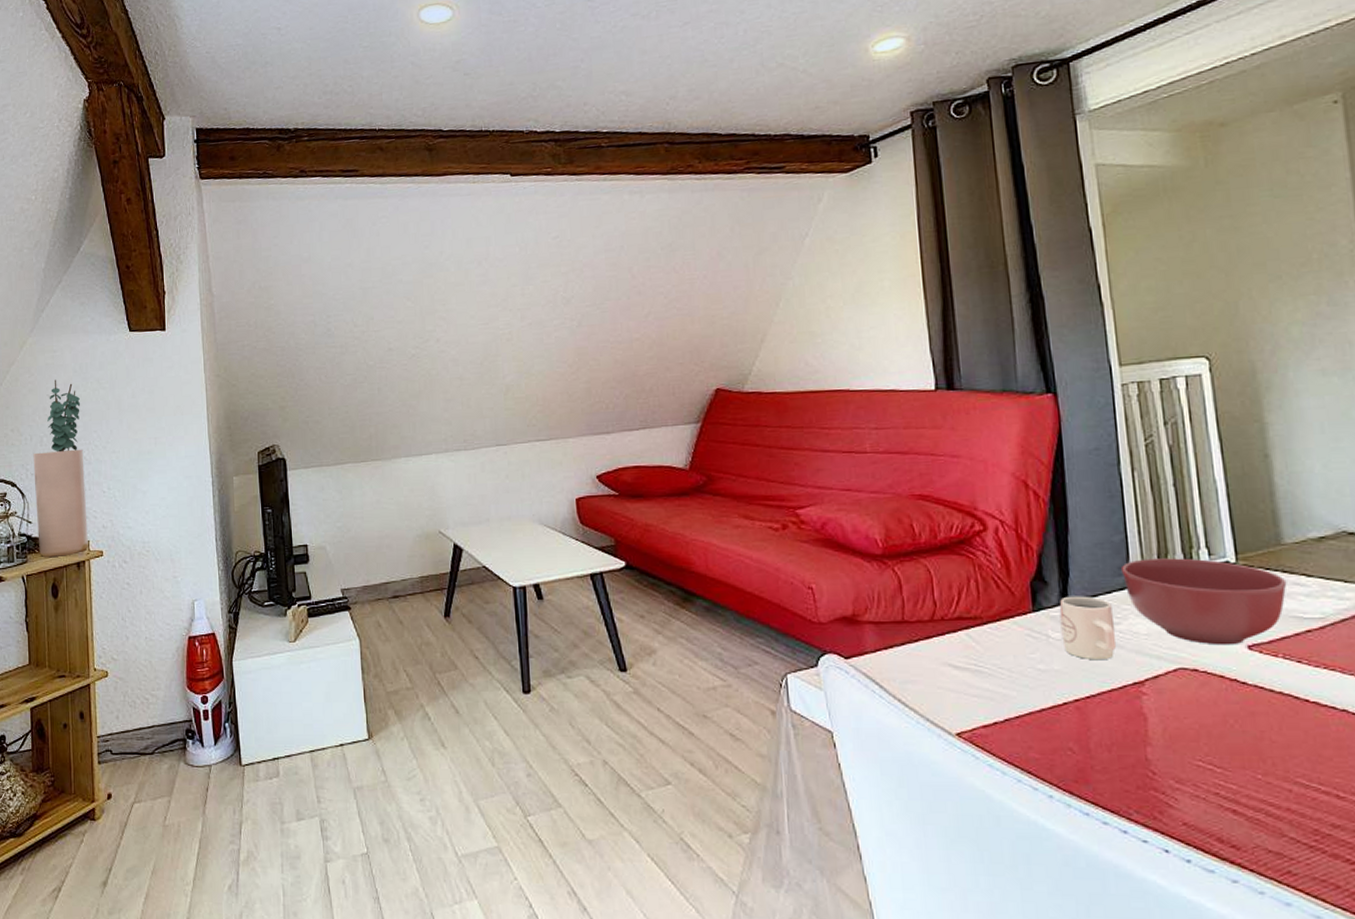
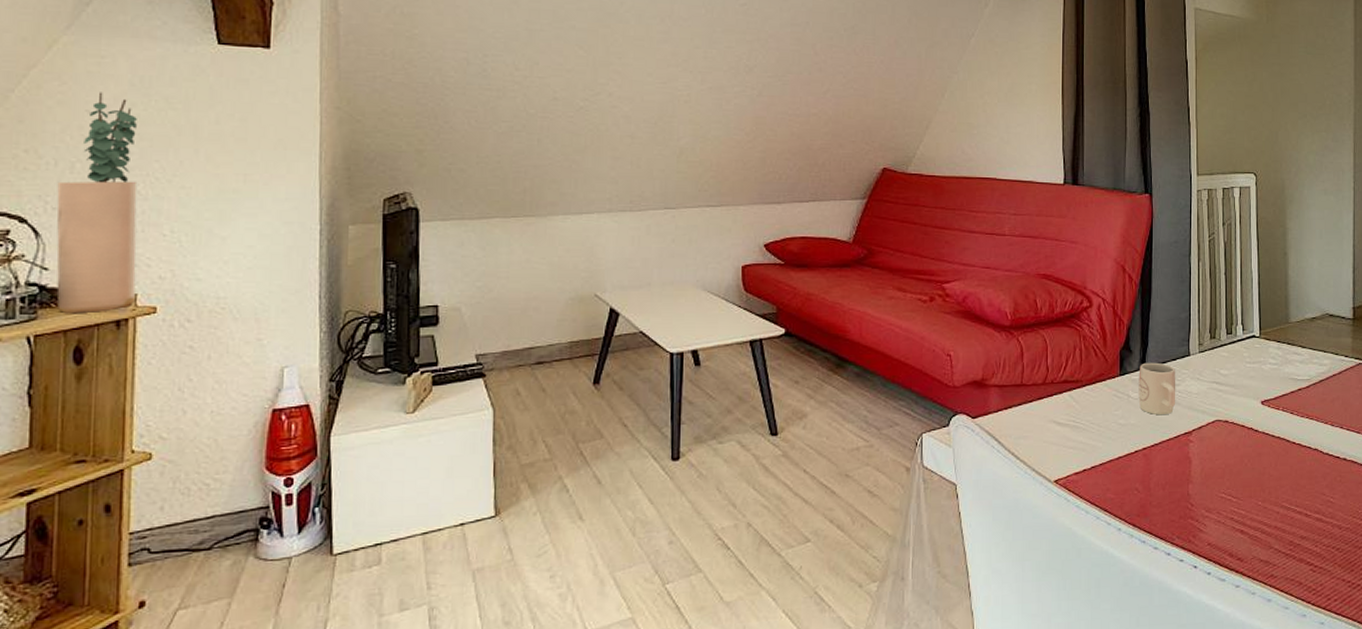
bowl: present [1122,558,1287,646] -> none [1185,332,1290,402]

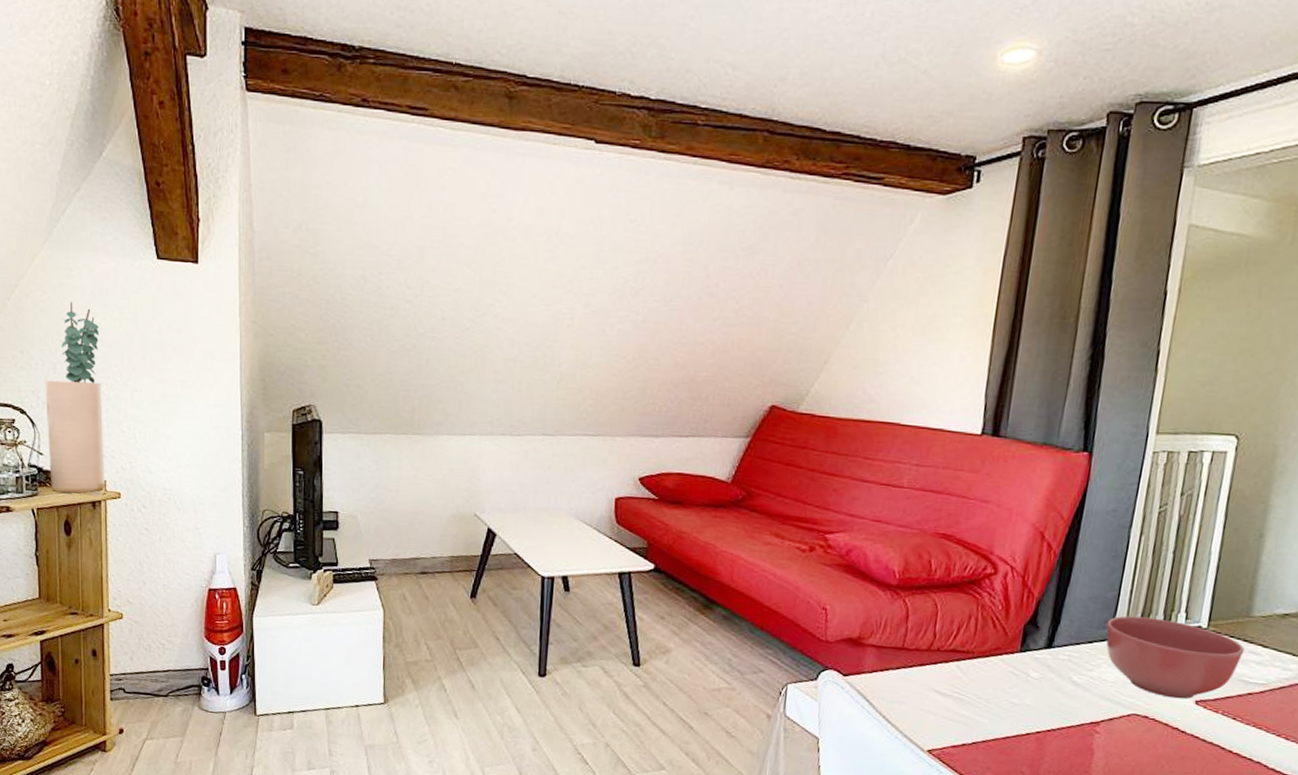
mug: present [1138,362,1176,416] -> none [1039,641,1090,701]
bowl: none [1185,332,1290,402] -> present [1106,615,1245,699]

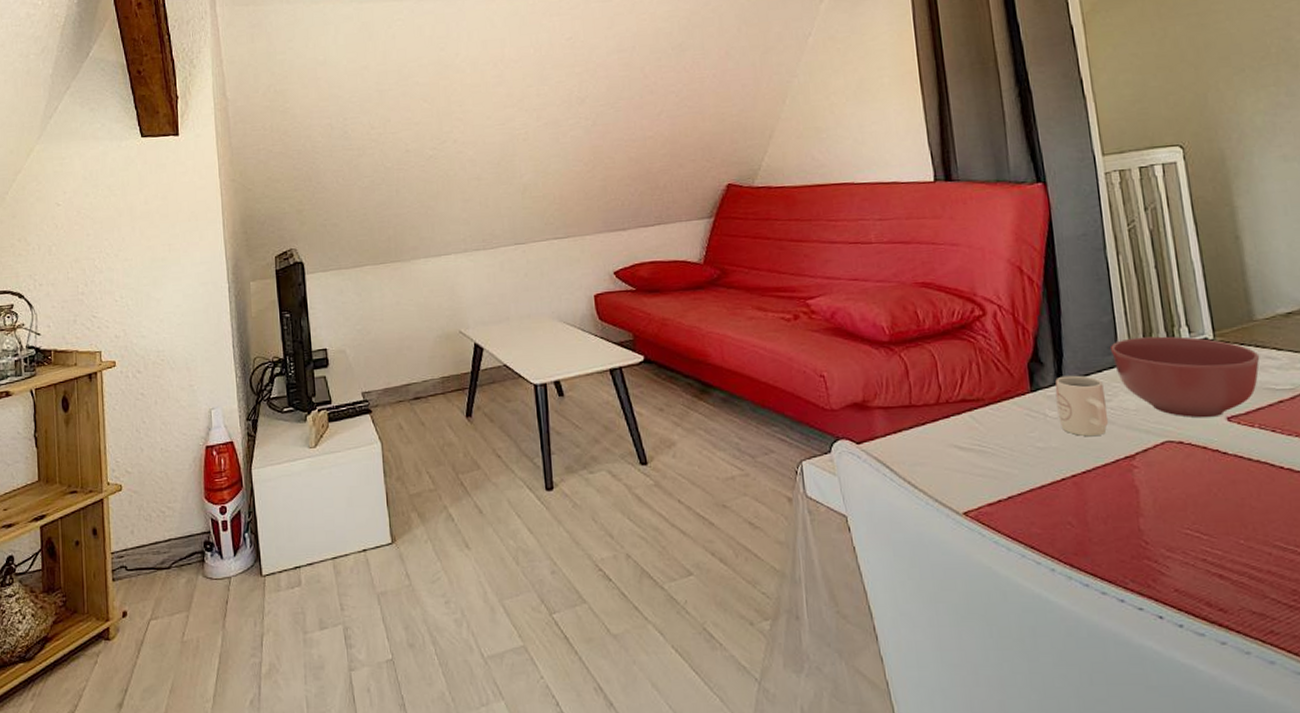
vase: present [45,301,105,494] -> none [41,187,100,369]
mug: none [1039,641,1090,701] -> present [1055,375,1109,437]

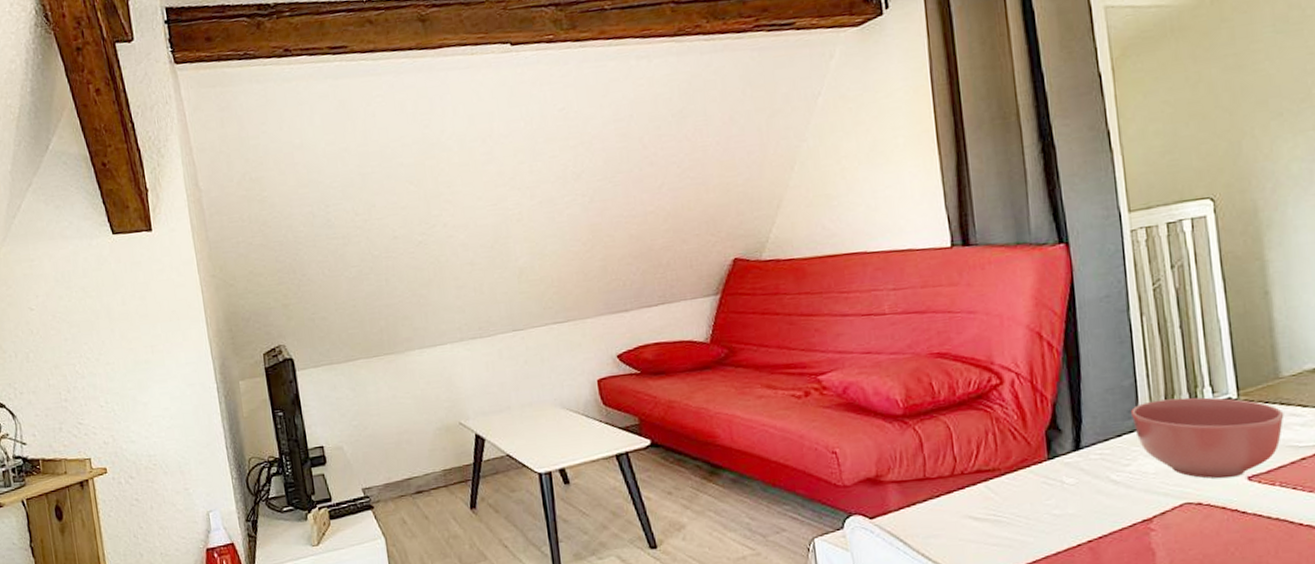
mug: present [1055,375,1109,437] -> none [1073,440,1127,502]

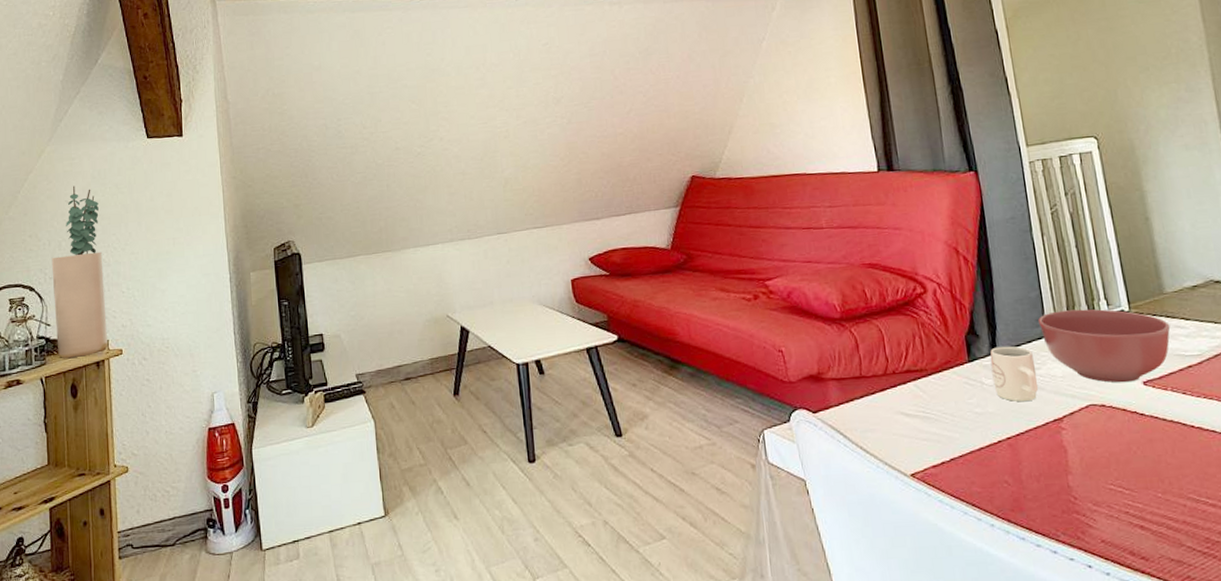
vase: none [20,290,90,479] -> present [51,185,108,358]
mug: none [1073,440,1127,502] -> present [990,346,1039,402]

